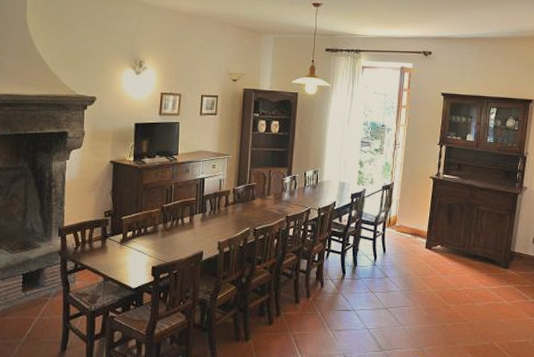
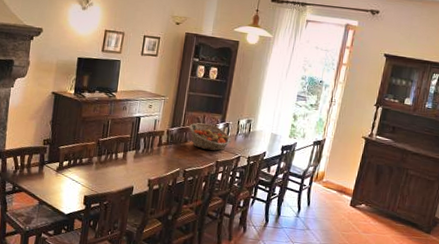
fruit basket: none [255,178,300,206] -> present [188,123,231,151]

